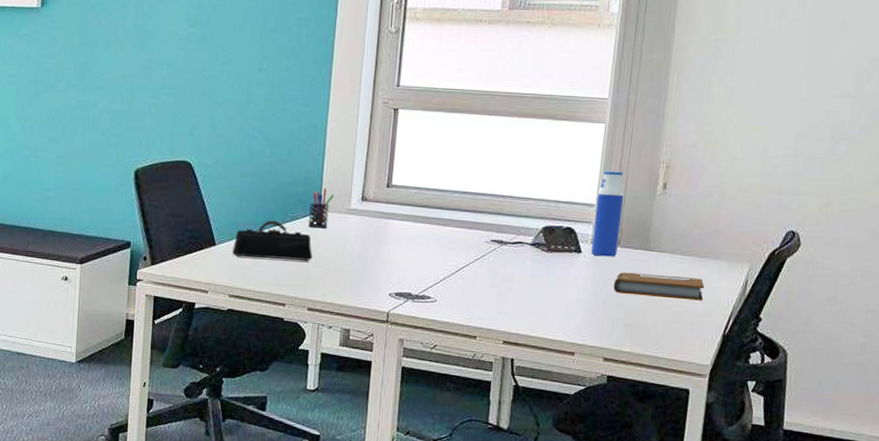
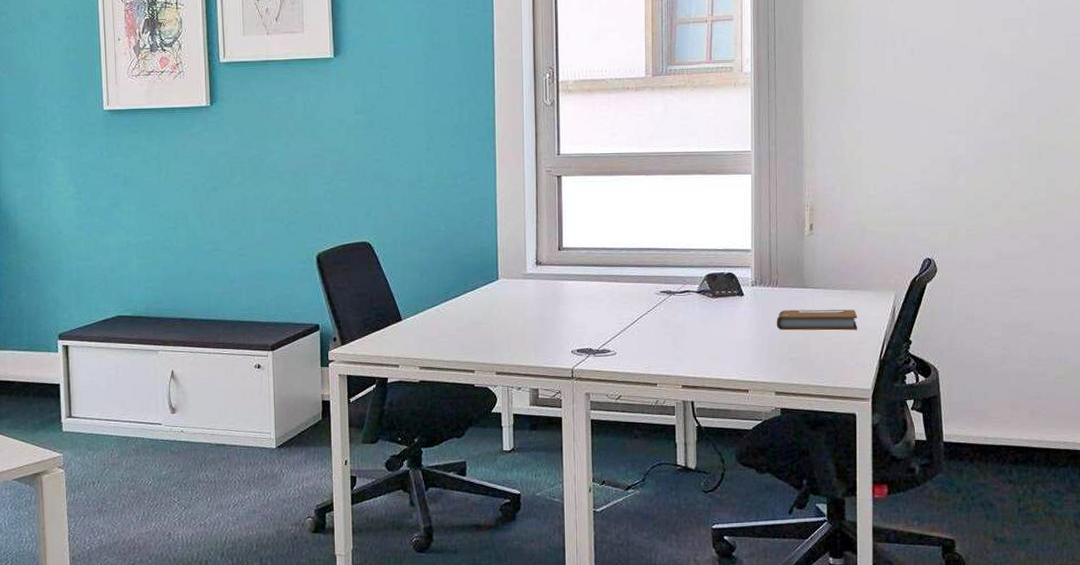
pencil case: present [231,220,313,261] -> none [418,292,496,329]
pen holder: present [308,188,334,229] -> none [488,256,510,295]
water bottle: present [591,170,625,257] -> none [752,217,776,297]

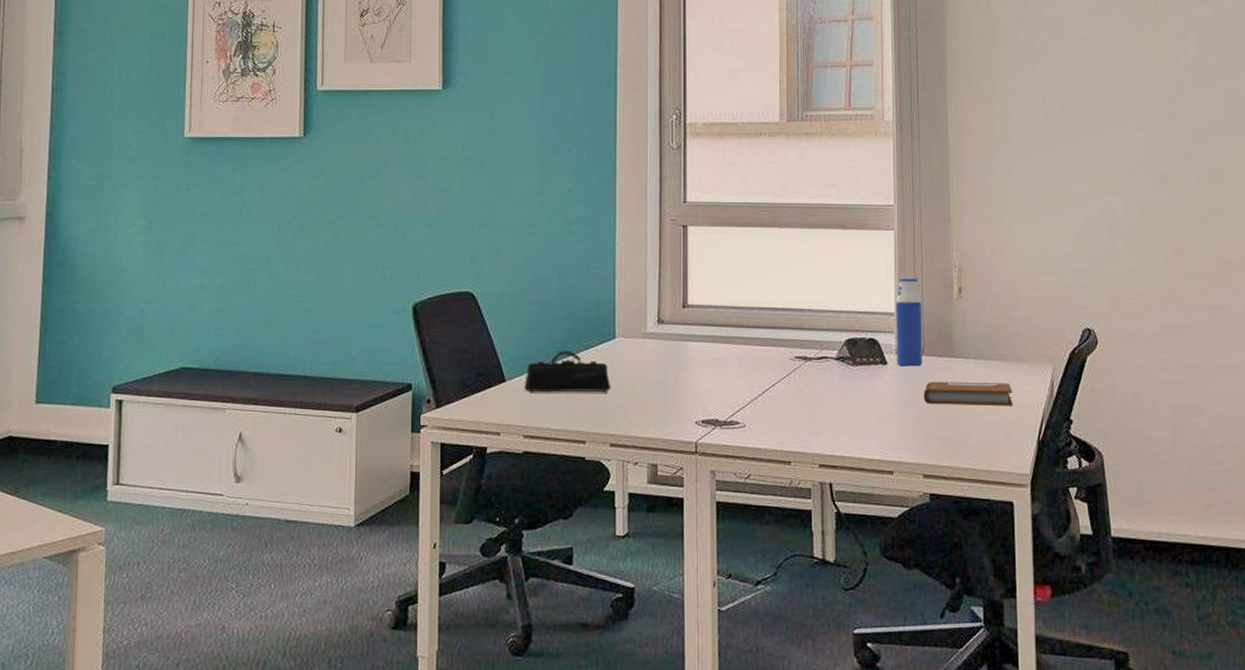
pencil case: none [418,292,496,329] -> present [523,351,611,393]
water bottle: none [752,217,776,297] -> present [895,278,923,367]

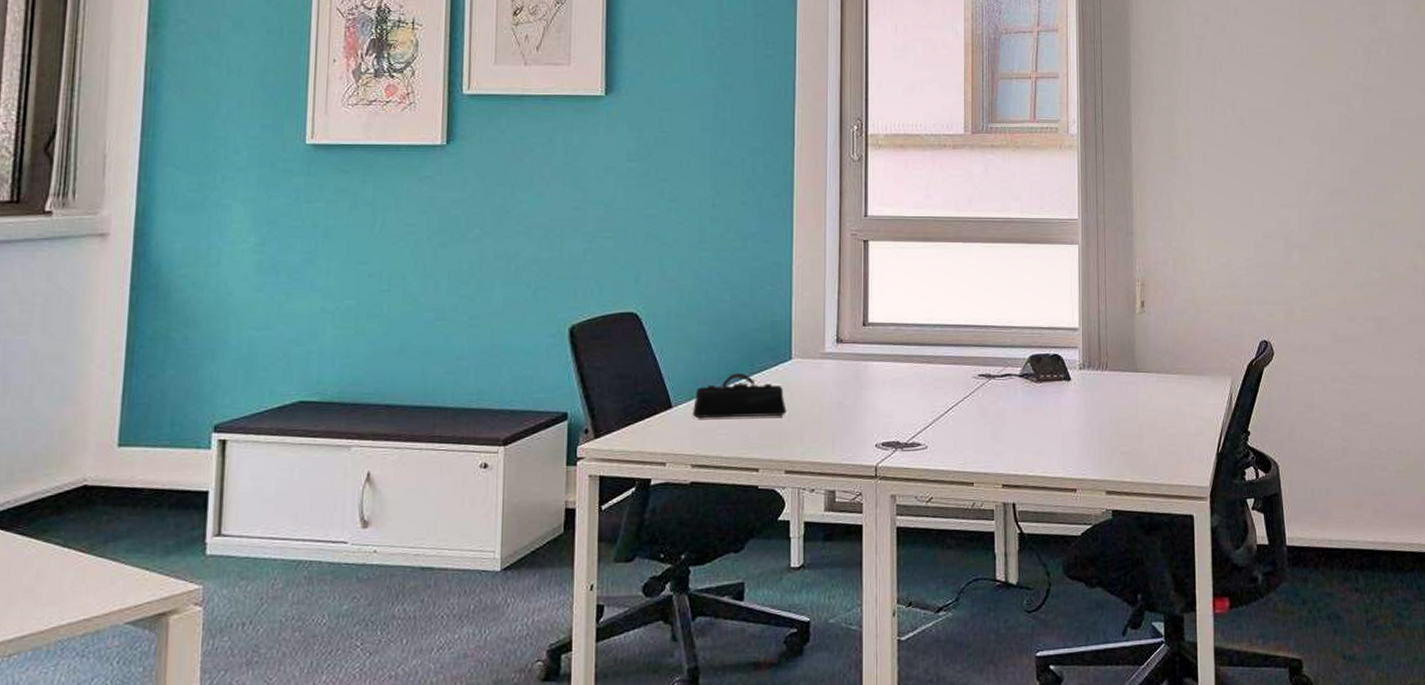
water bottle: present [895,278,923,367] -> none [1079,292,1106,382]
notebook: present [923,382,1013,406] -> none [1106,396,1194,420]

